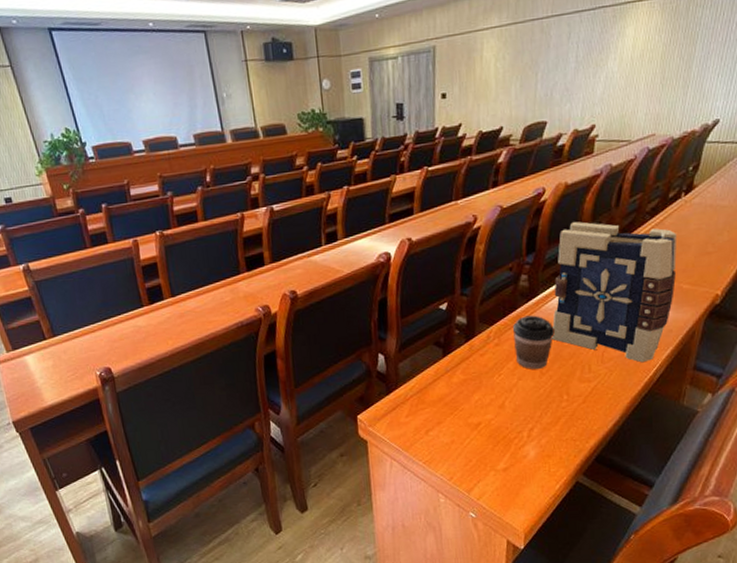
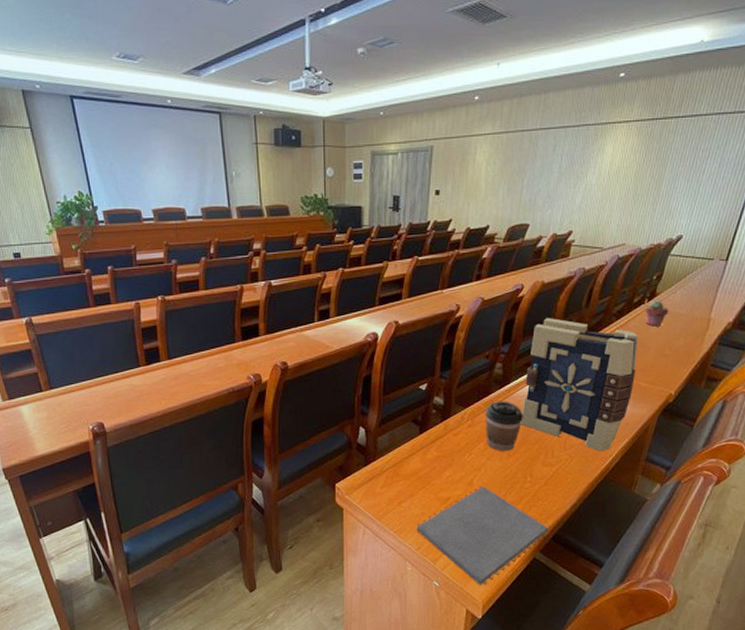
notepad: none [446,408,594,514] -> present [416,485,551,586]
potted succulent: none [683,193,709,222] -> present [645,300,669,327]

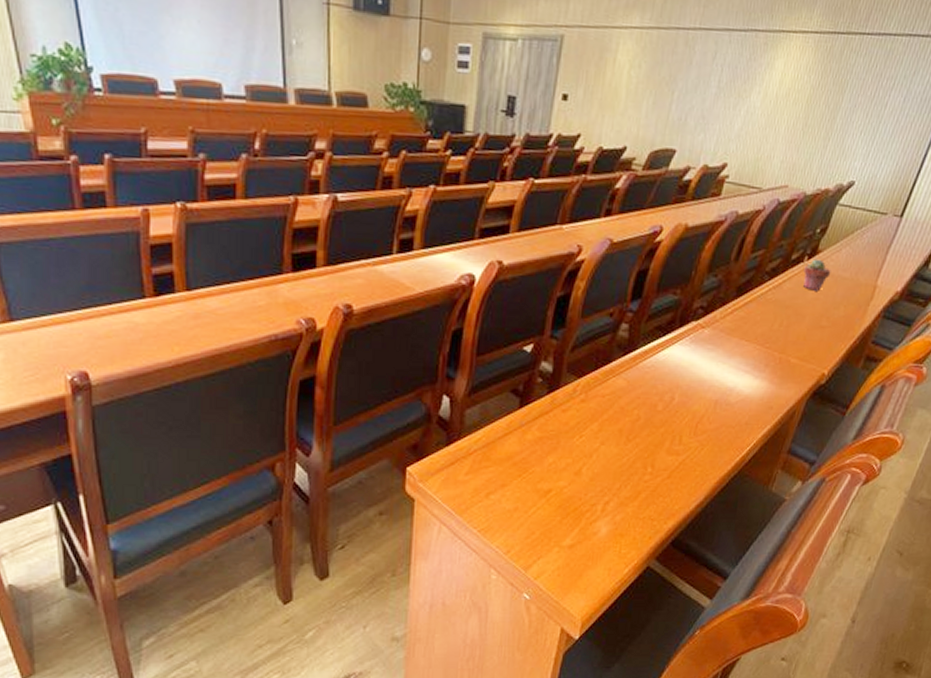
notepad: present [416,485,551,586] -> none [506,476,671,599]
coffee cup: present [485,401,524,451] -> none [601,371,650,434]
book: present [520,318,639,452] -> none [645,271,794,440]

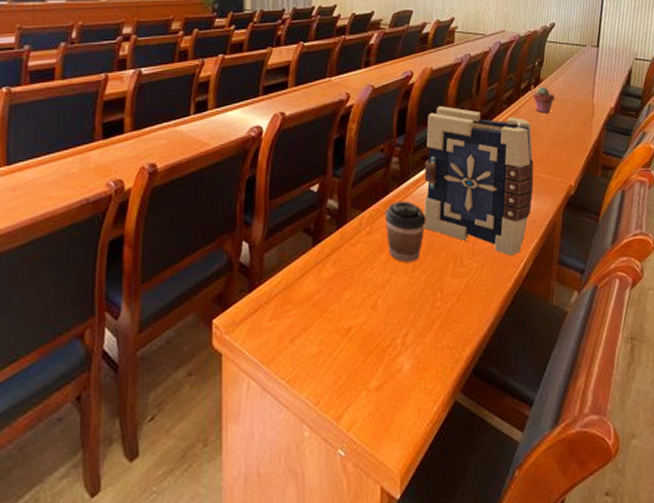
coffee cup: none [601,371,650,434] -> present [384,201,427,262]
book: none [645,271,794,440] -> present [423,106,534,256]

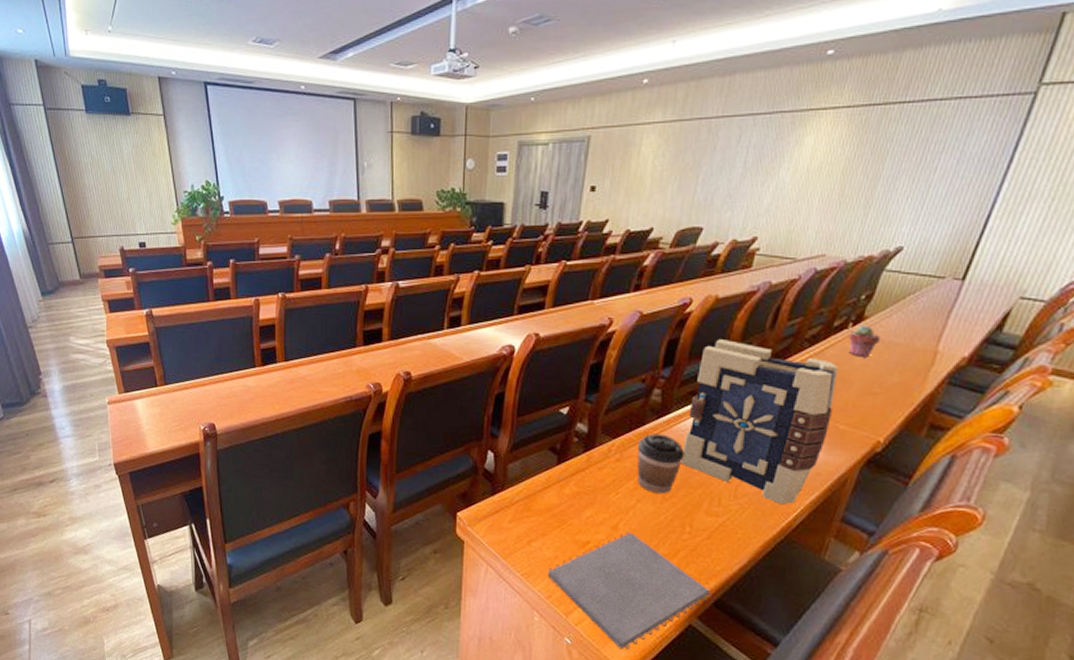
notepad: none [313,308,471,449] -> present [547,531,713,650]

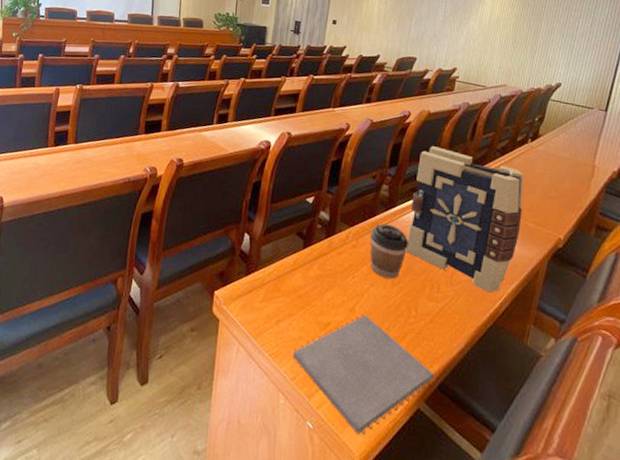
potted succulent: present [849,325,881,357] -> none [529,141,553,167]

